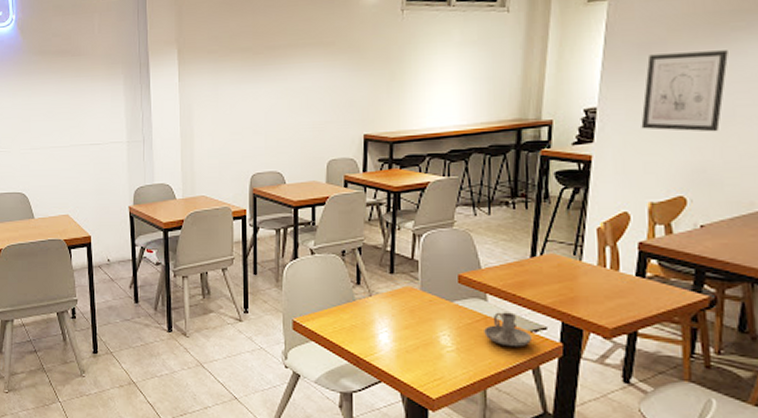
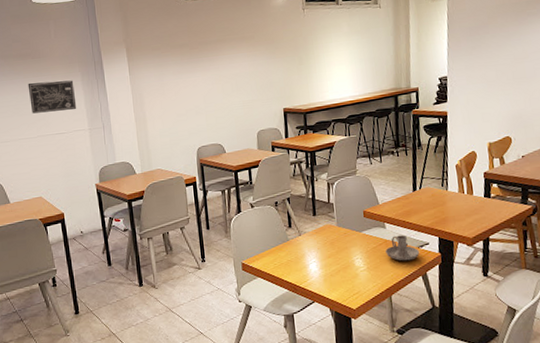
wall art: none [64,83,116,119] -> present [28,80,77,114]
wall art: present [641,50,728,132] -> none [477,30,528,90]

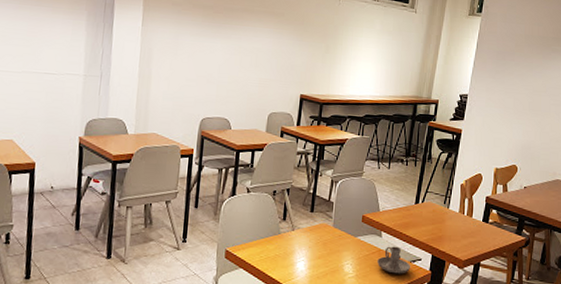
wall art: present [28,80,77,114] -> none [21,10,77,51]

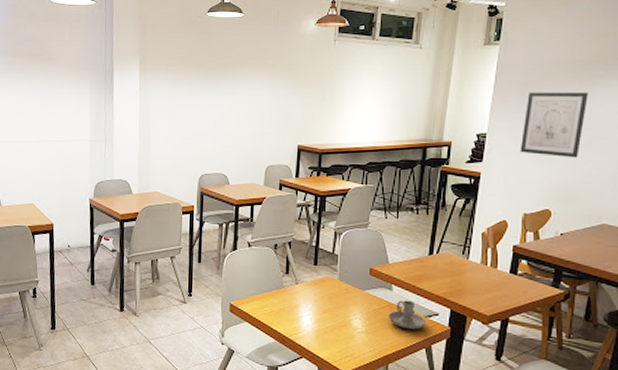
wall art: none [494,61,549,121] -> present [520,92,588,158]

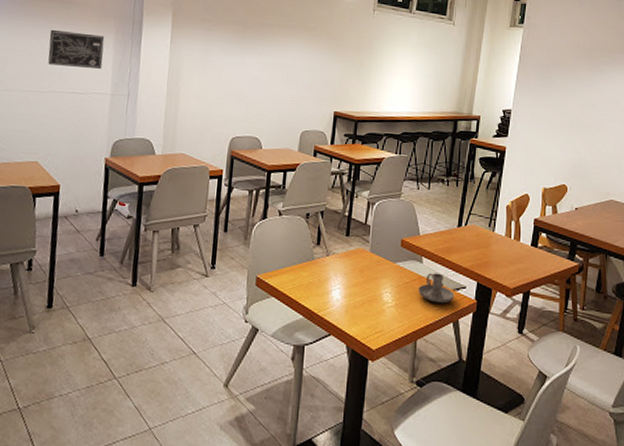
wall art: none [34,84,81,119] -> present [48,29,105,70]
wall art: present [520,92,588,158] -> none [540,73,598,138]

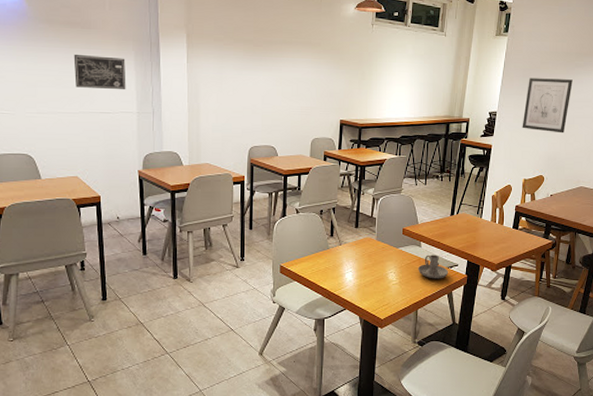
wall art: none [540,73,598,138] -> present [522,78,573,134]

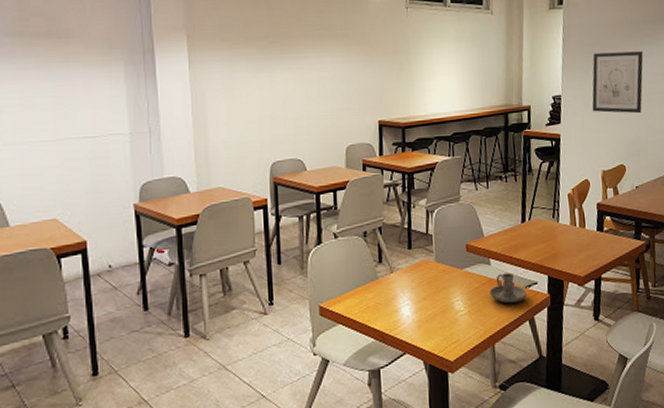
wall art: present [73,54,126,90] -> none [48,69,115,110]

